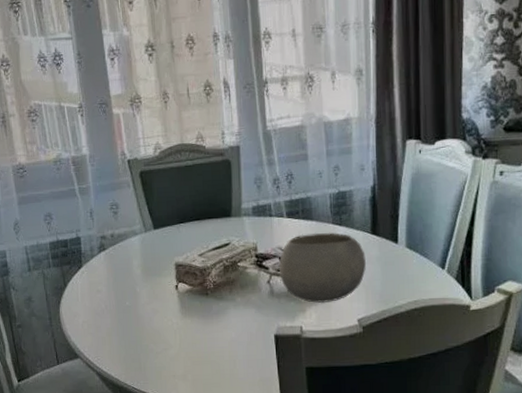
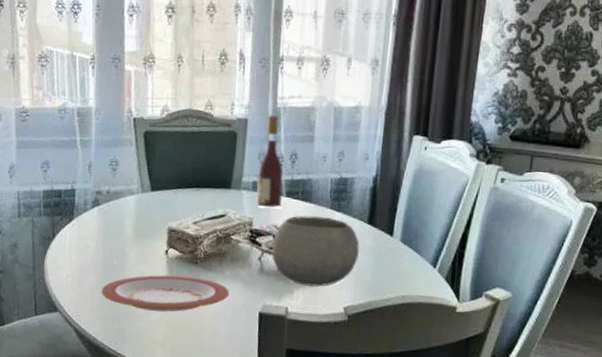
plate: none [118,308,243,346] -> present [101,275,230,312]
wine bottle: none [256,138,284,231] -> present [256,115,283,209]

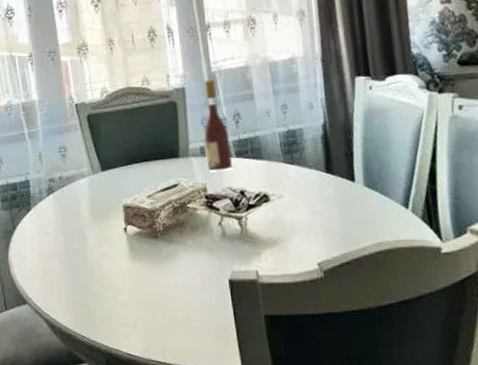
plate: present [101,275,230,312] -> none [66,251,195,292]
bowl: present [272,216,360,287] -> none [230,172,323,246]

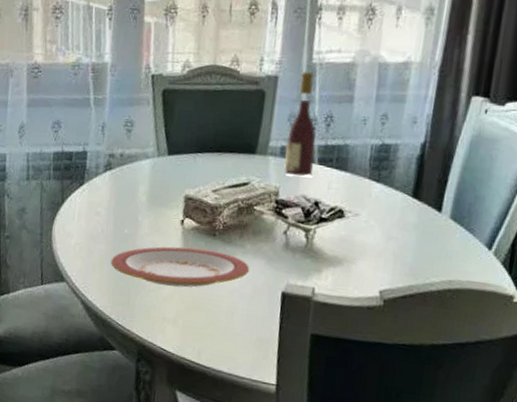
plate: none [66,251,195,292] -> present [110,246,250,288]

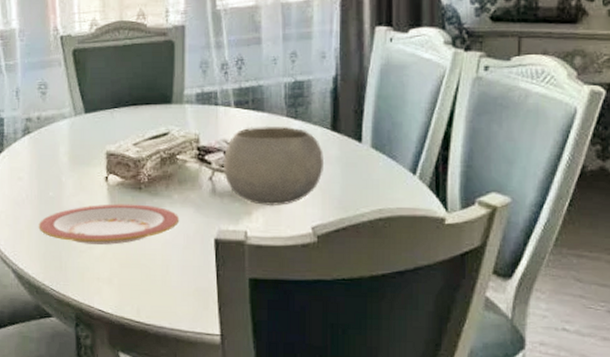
wine bottle: present [284,72,316,177] -> none [200,19,231,121]
bowl: none [299,186,401,267] -> present [224,127,323,207]

